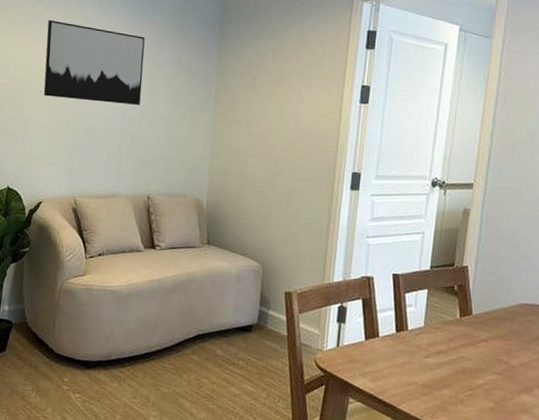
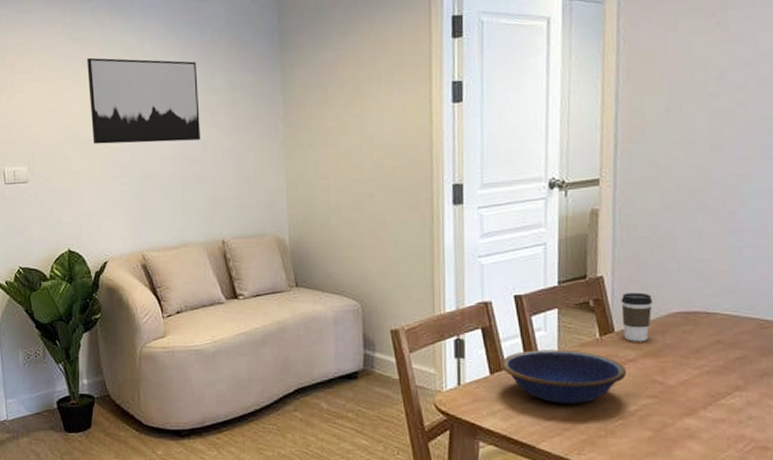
bowl: none [376,322,479,373] -> present [502,349,627,404]
coffee cup: none [479,282,506,326] -> present [621,292,653,342]

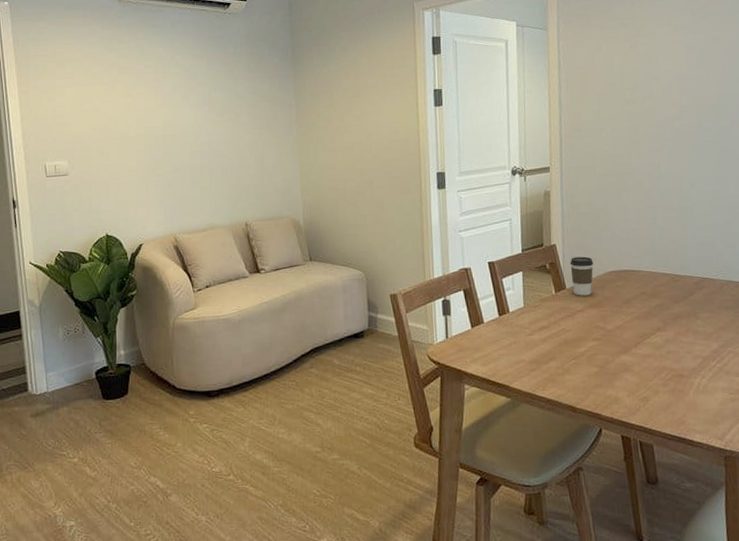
wall art: present [87,57,201,144] -> none [123,66,226,141]
bowl: present [502,349,627,404] -> none [480,304,577,349]

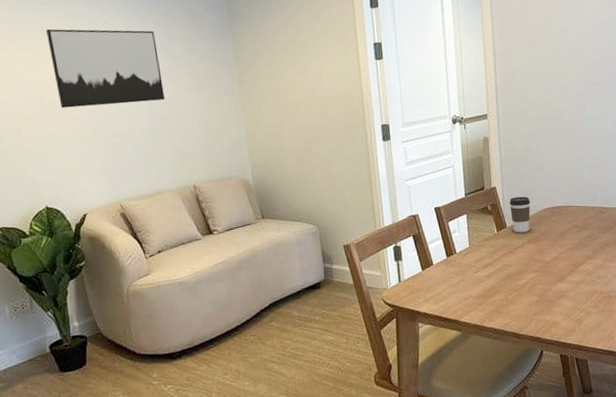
wall art: none [123,66,226,141] -> present [46,28,166,109]

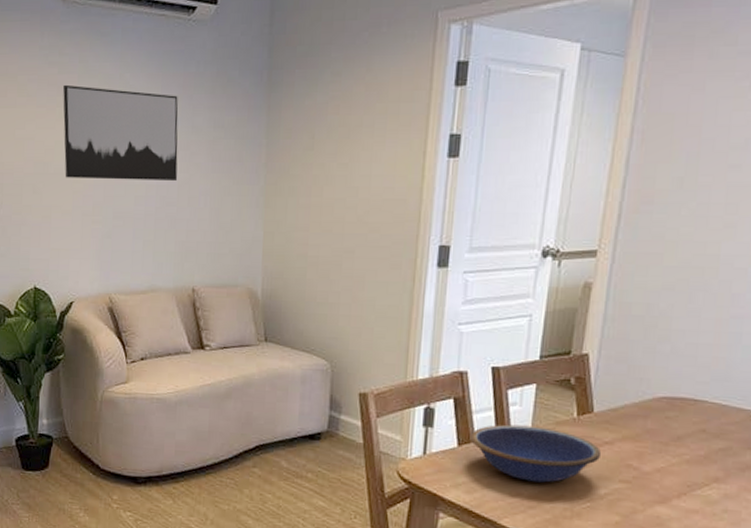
bowl: none [430,244,518,286] -> present [471,424,602,483]
coffee cup: present [509,196,531,233] -> none [603,373,638,425]

